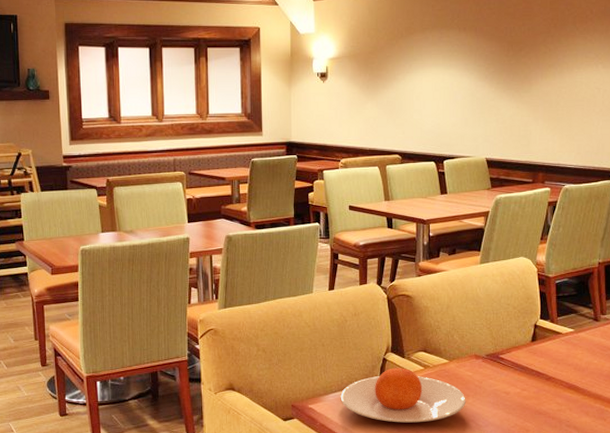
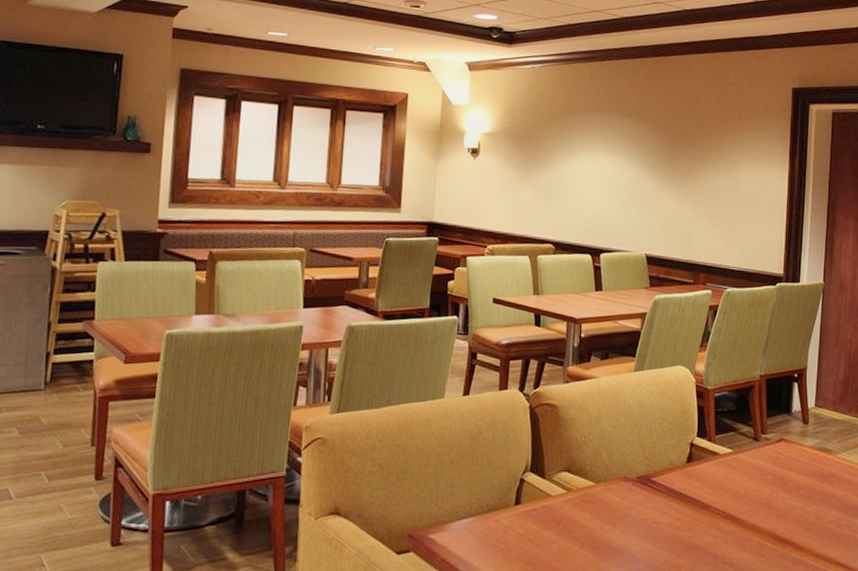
plate: present [340,368,466,423] -> none [467,490,612,558]

